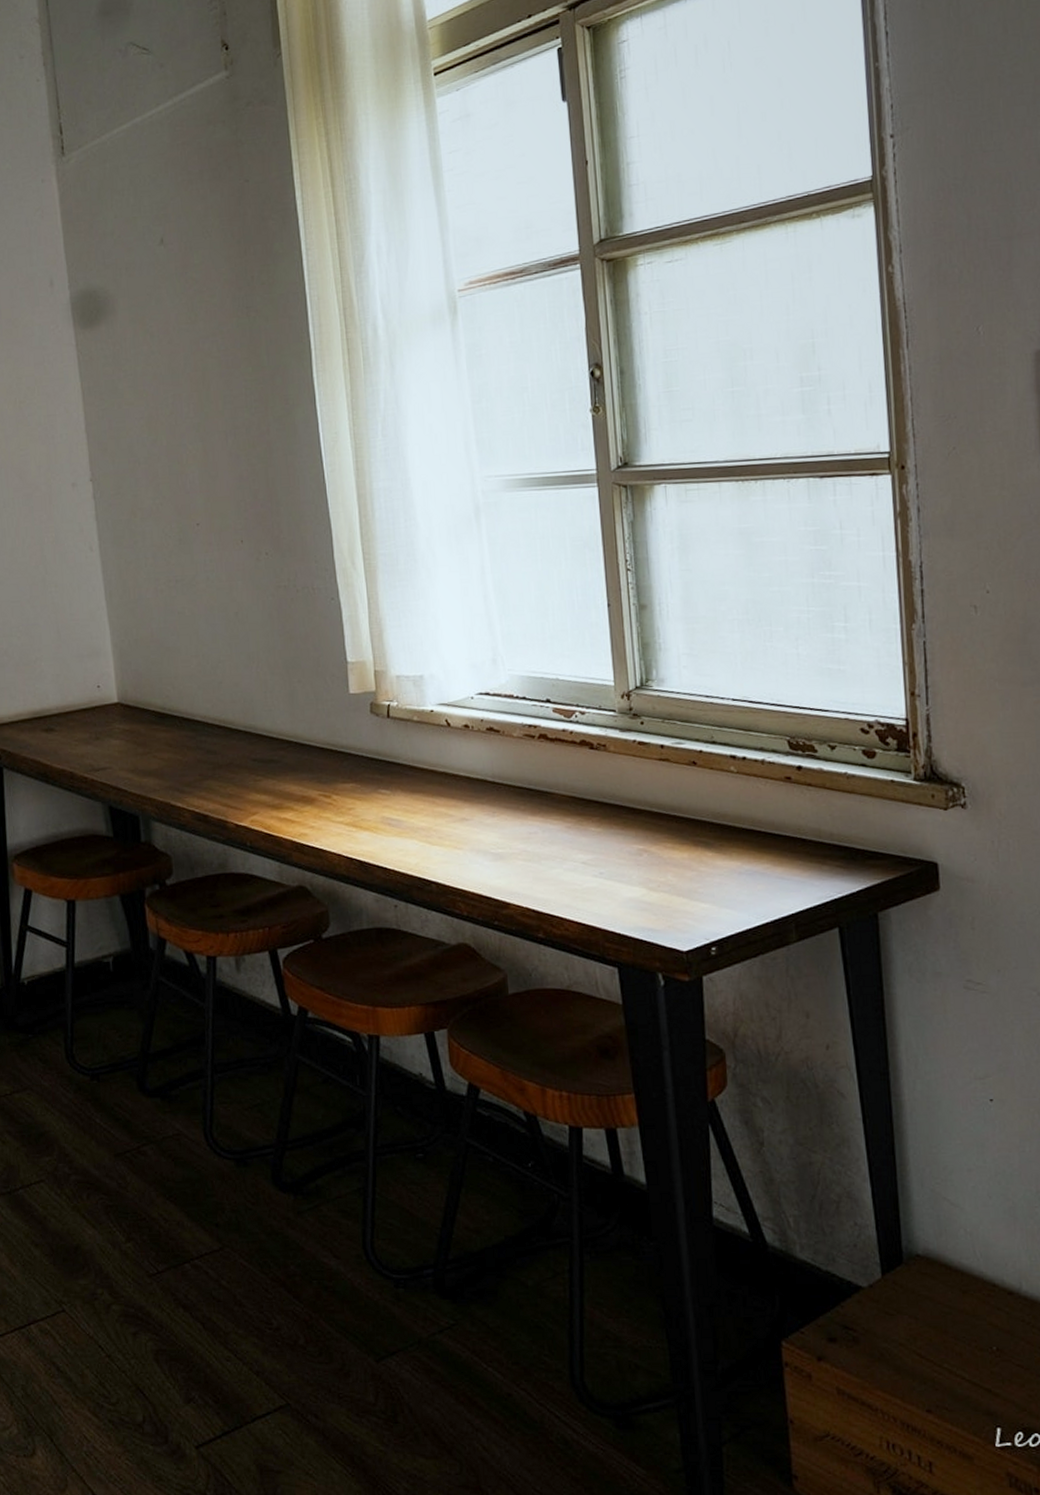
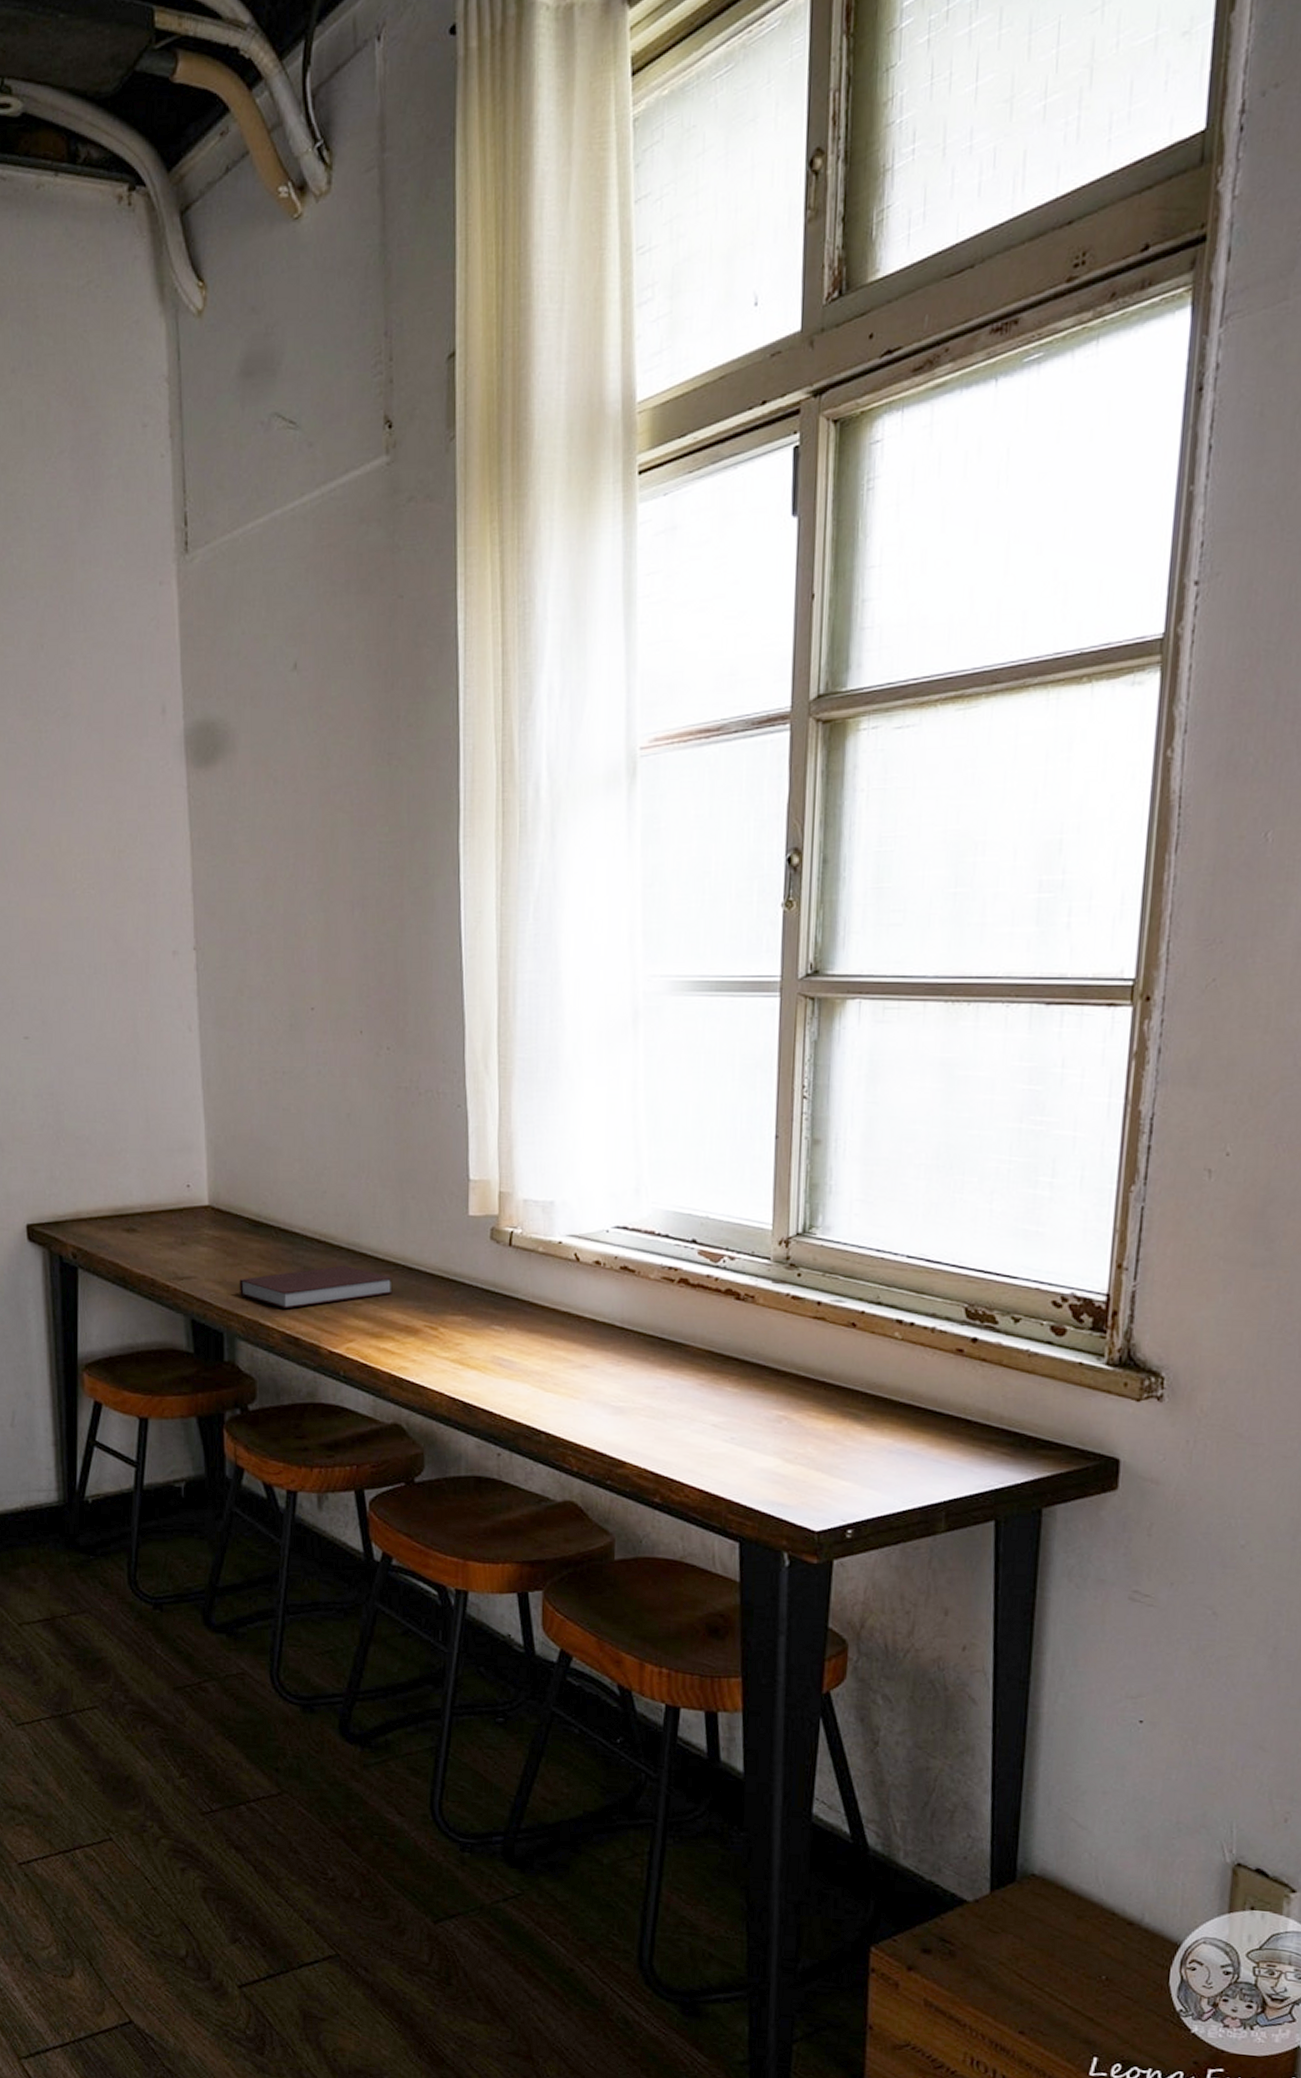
notebook: none [149,746,289,789] -> present [239,1265,394,1308]

